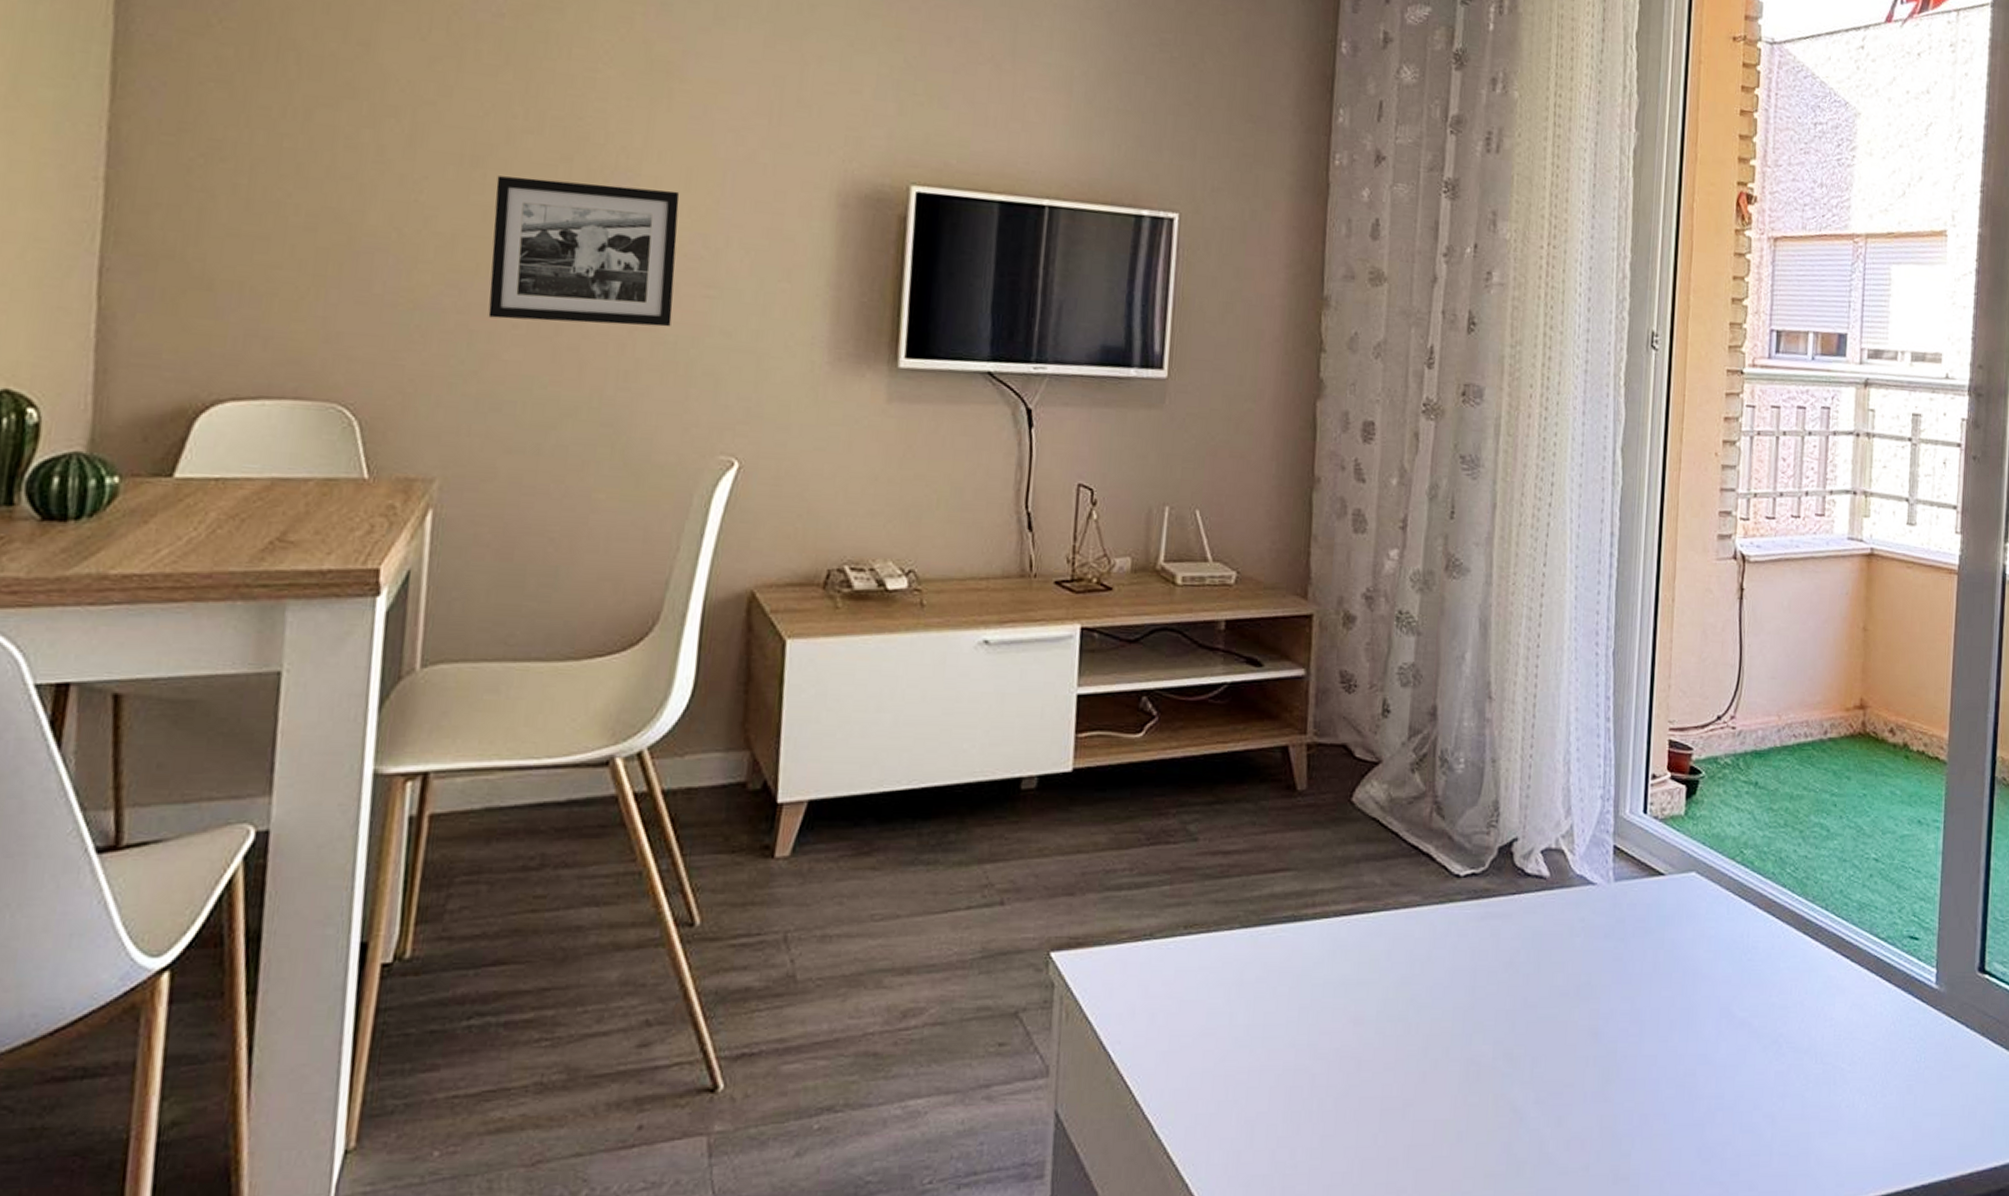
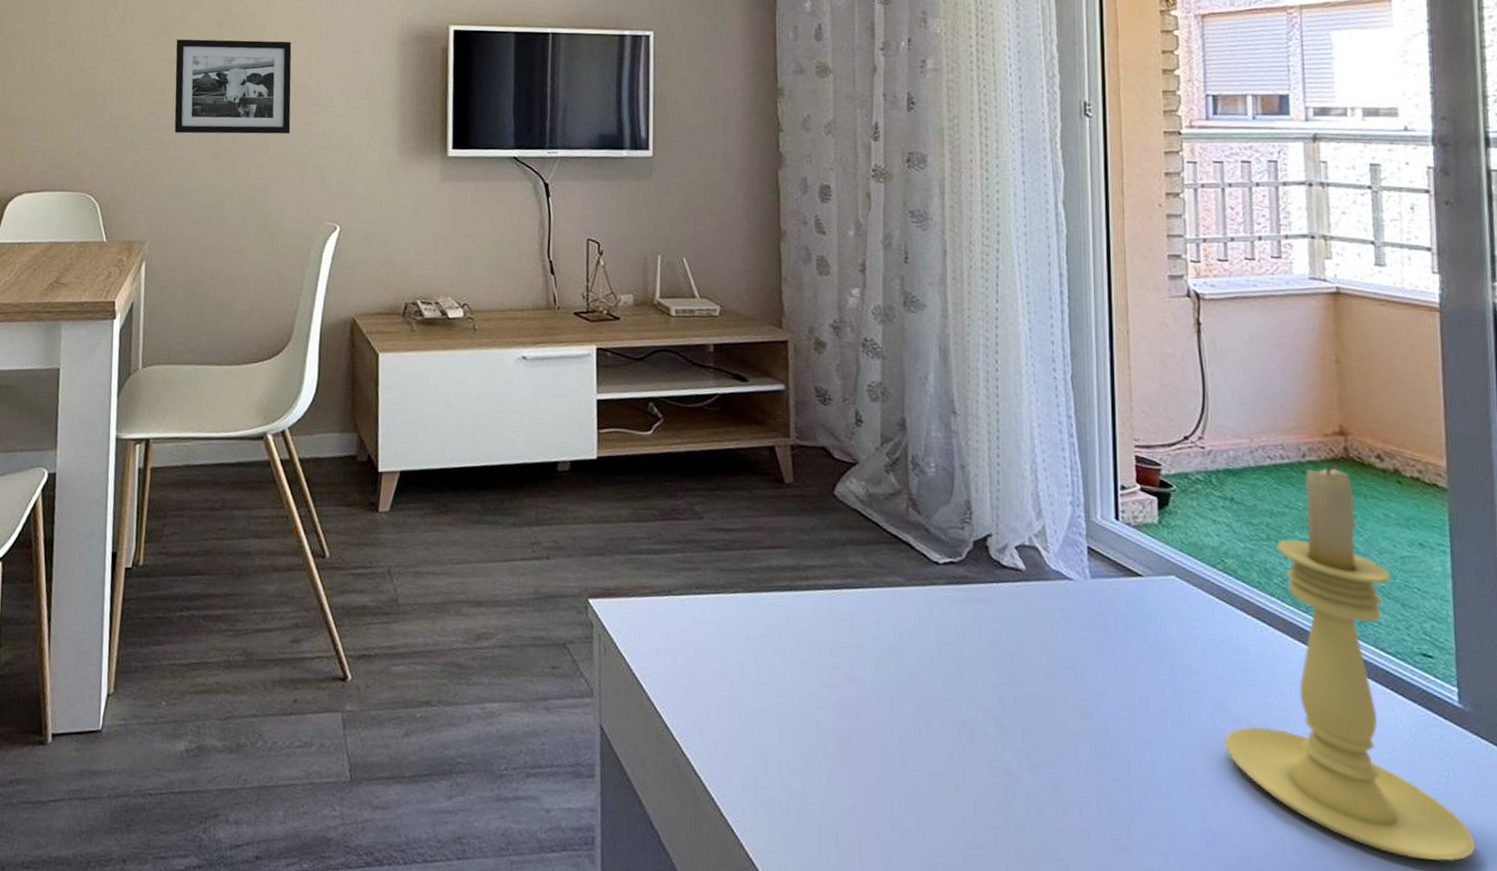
candle holder: none [1726,742,1937,1151] -> present [1224,466,1476,862]

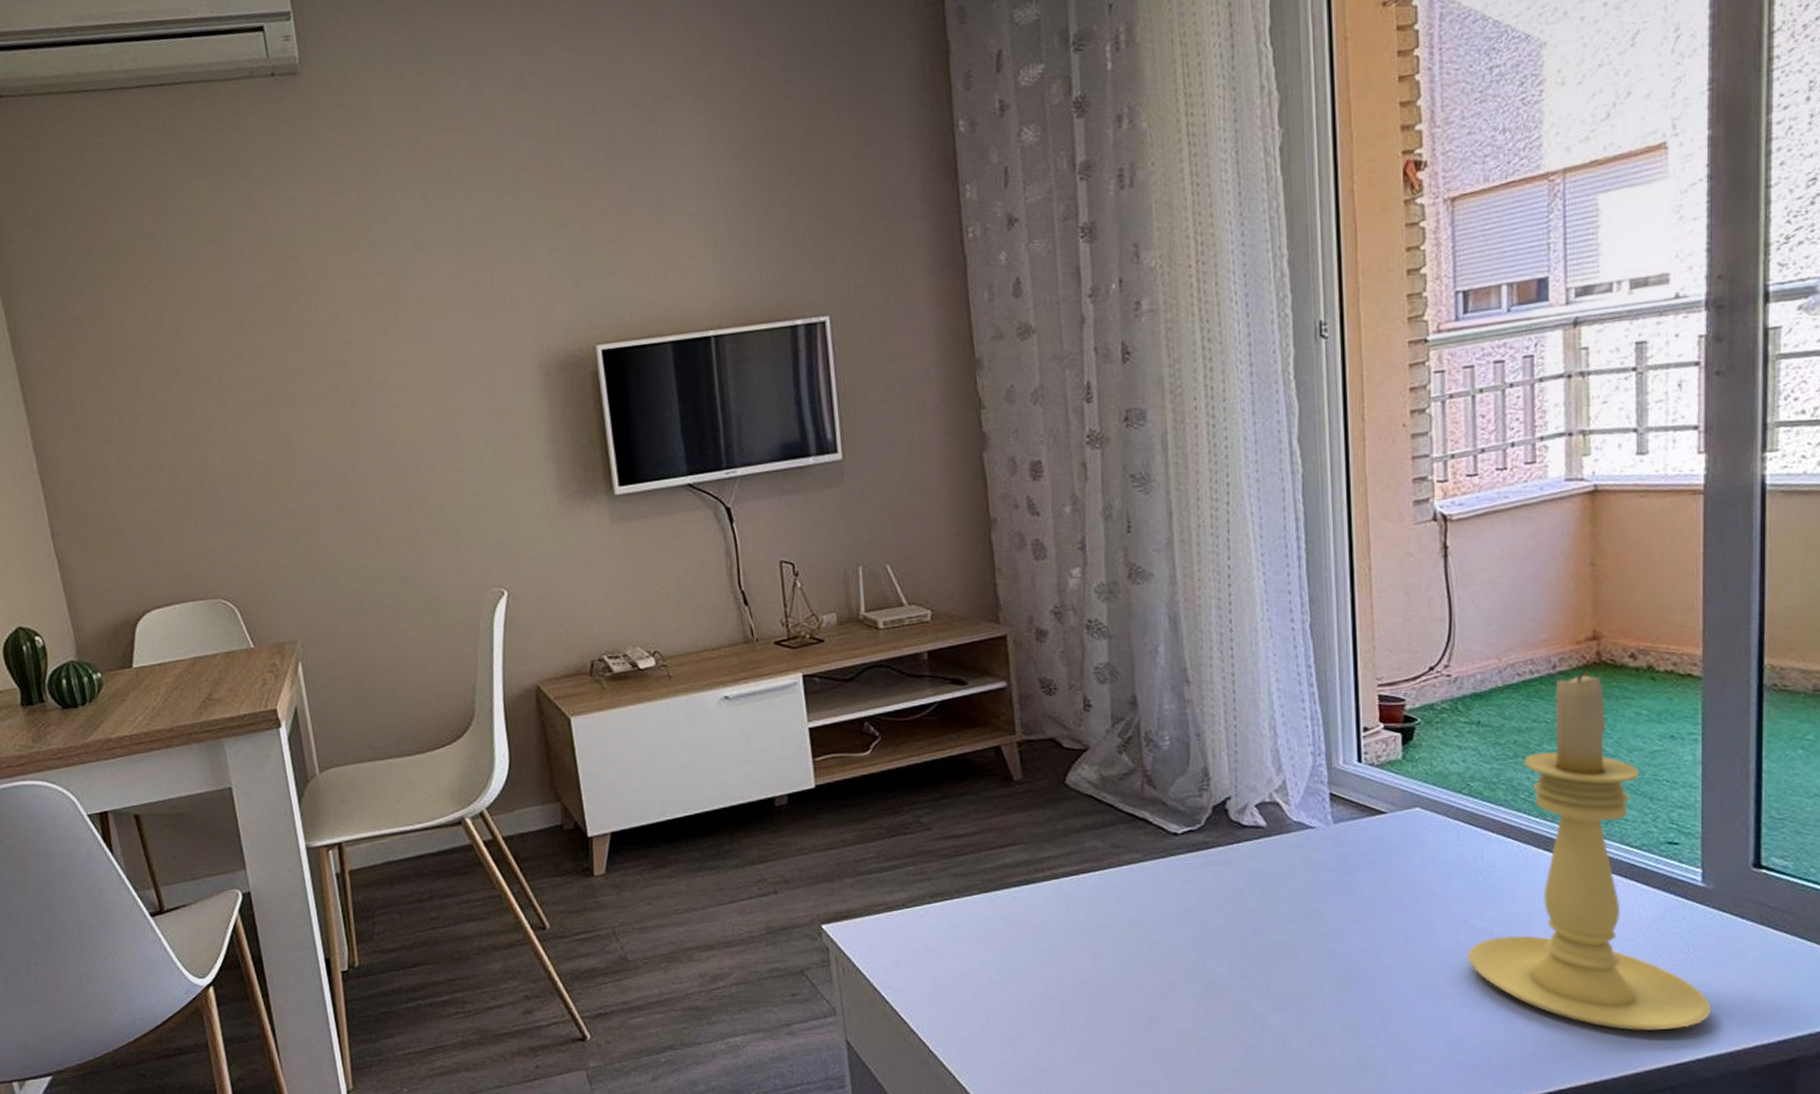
picture frame: present [174,39,292,134] -> none [287,392,435,517]

